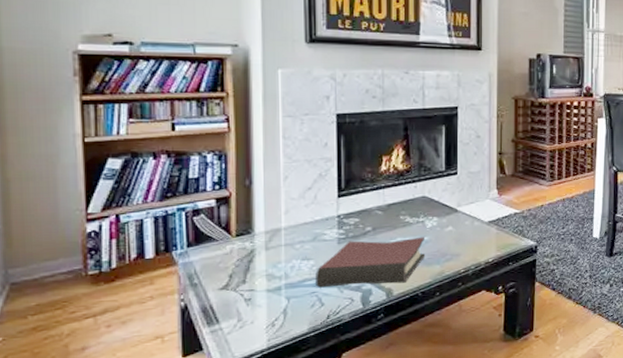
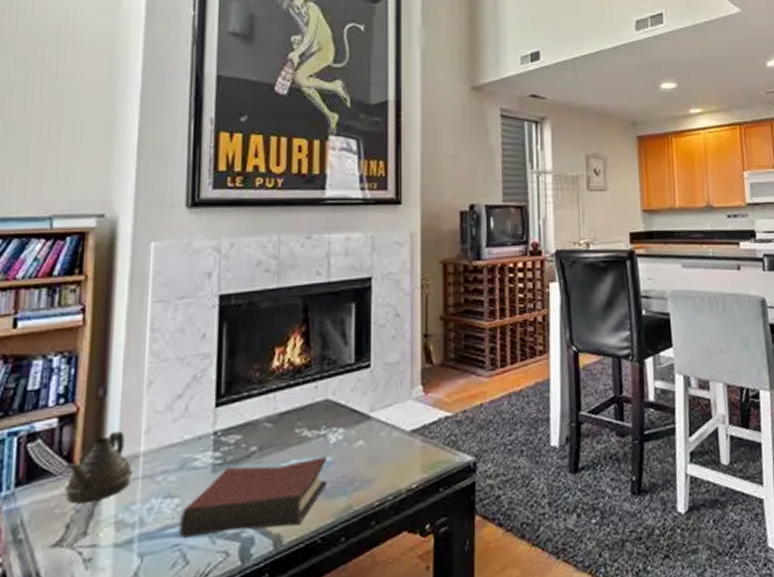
teapot: none [225,211,278,261] -> present [64,431,134,504]

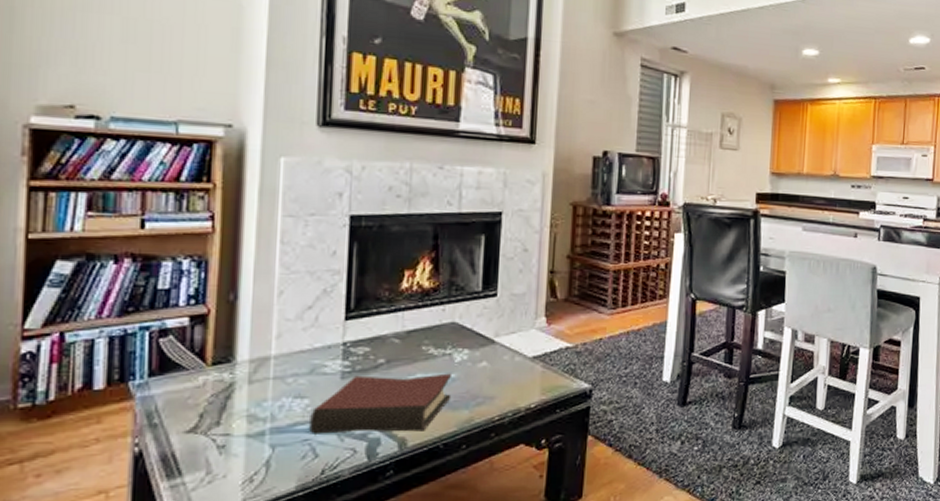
teapot: present [64,431,134,504] -> none [197,334,265,396]

